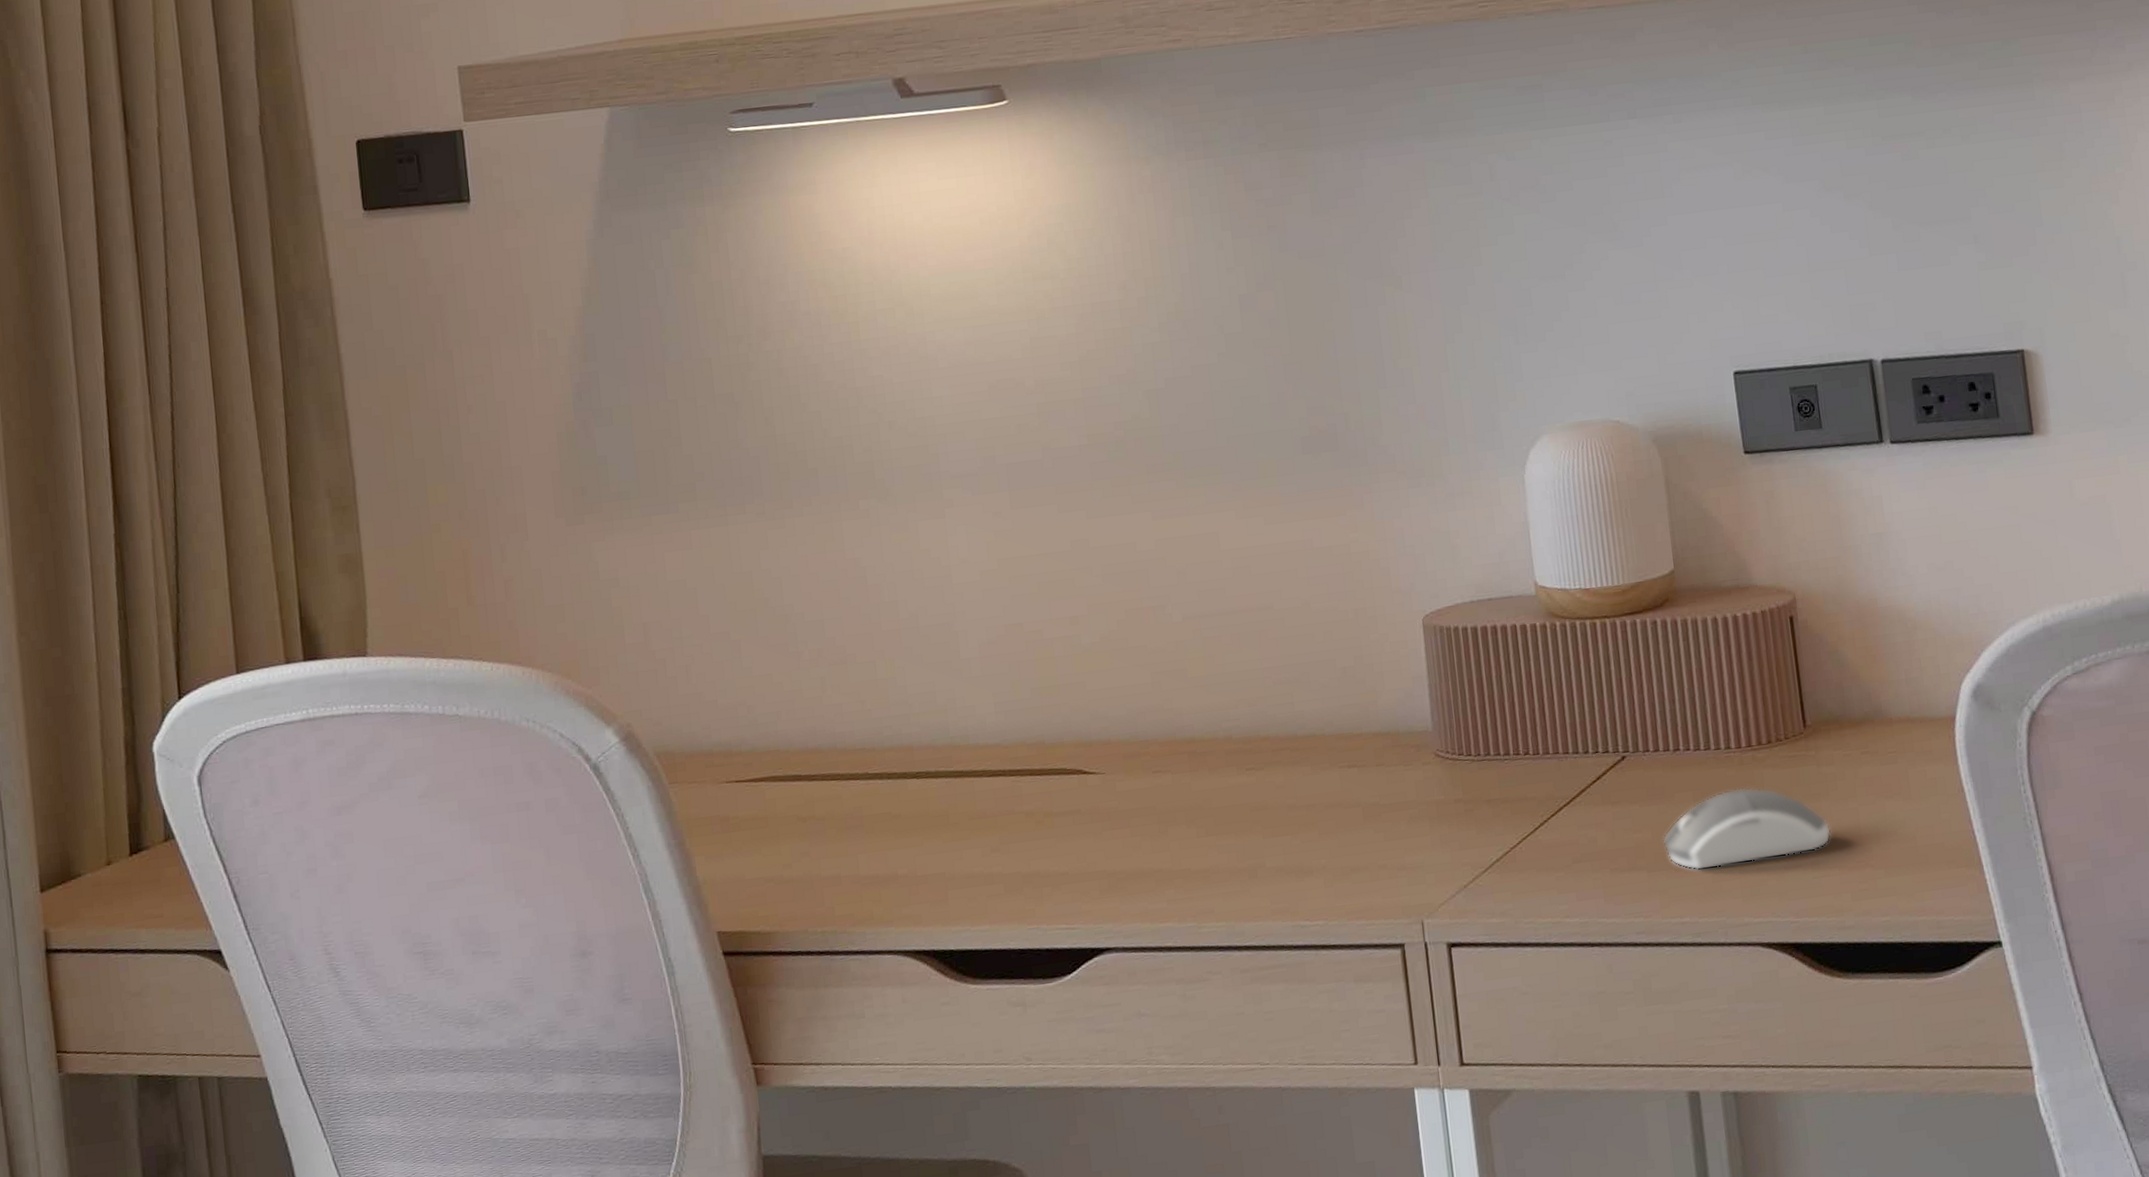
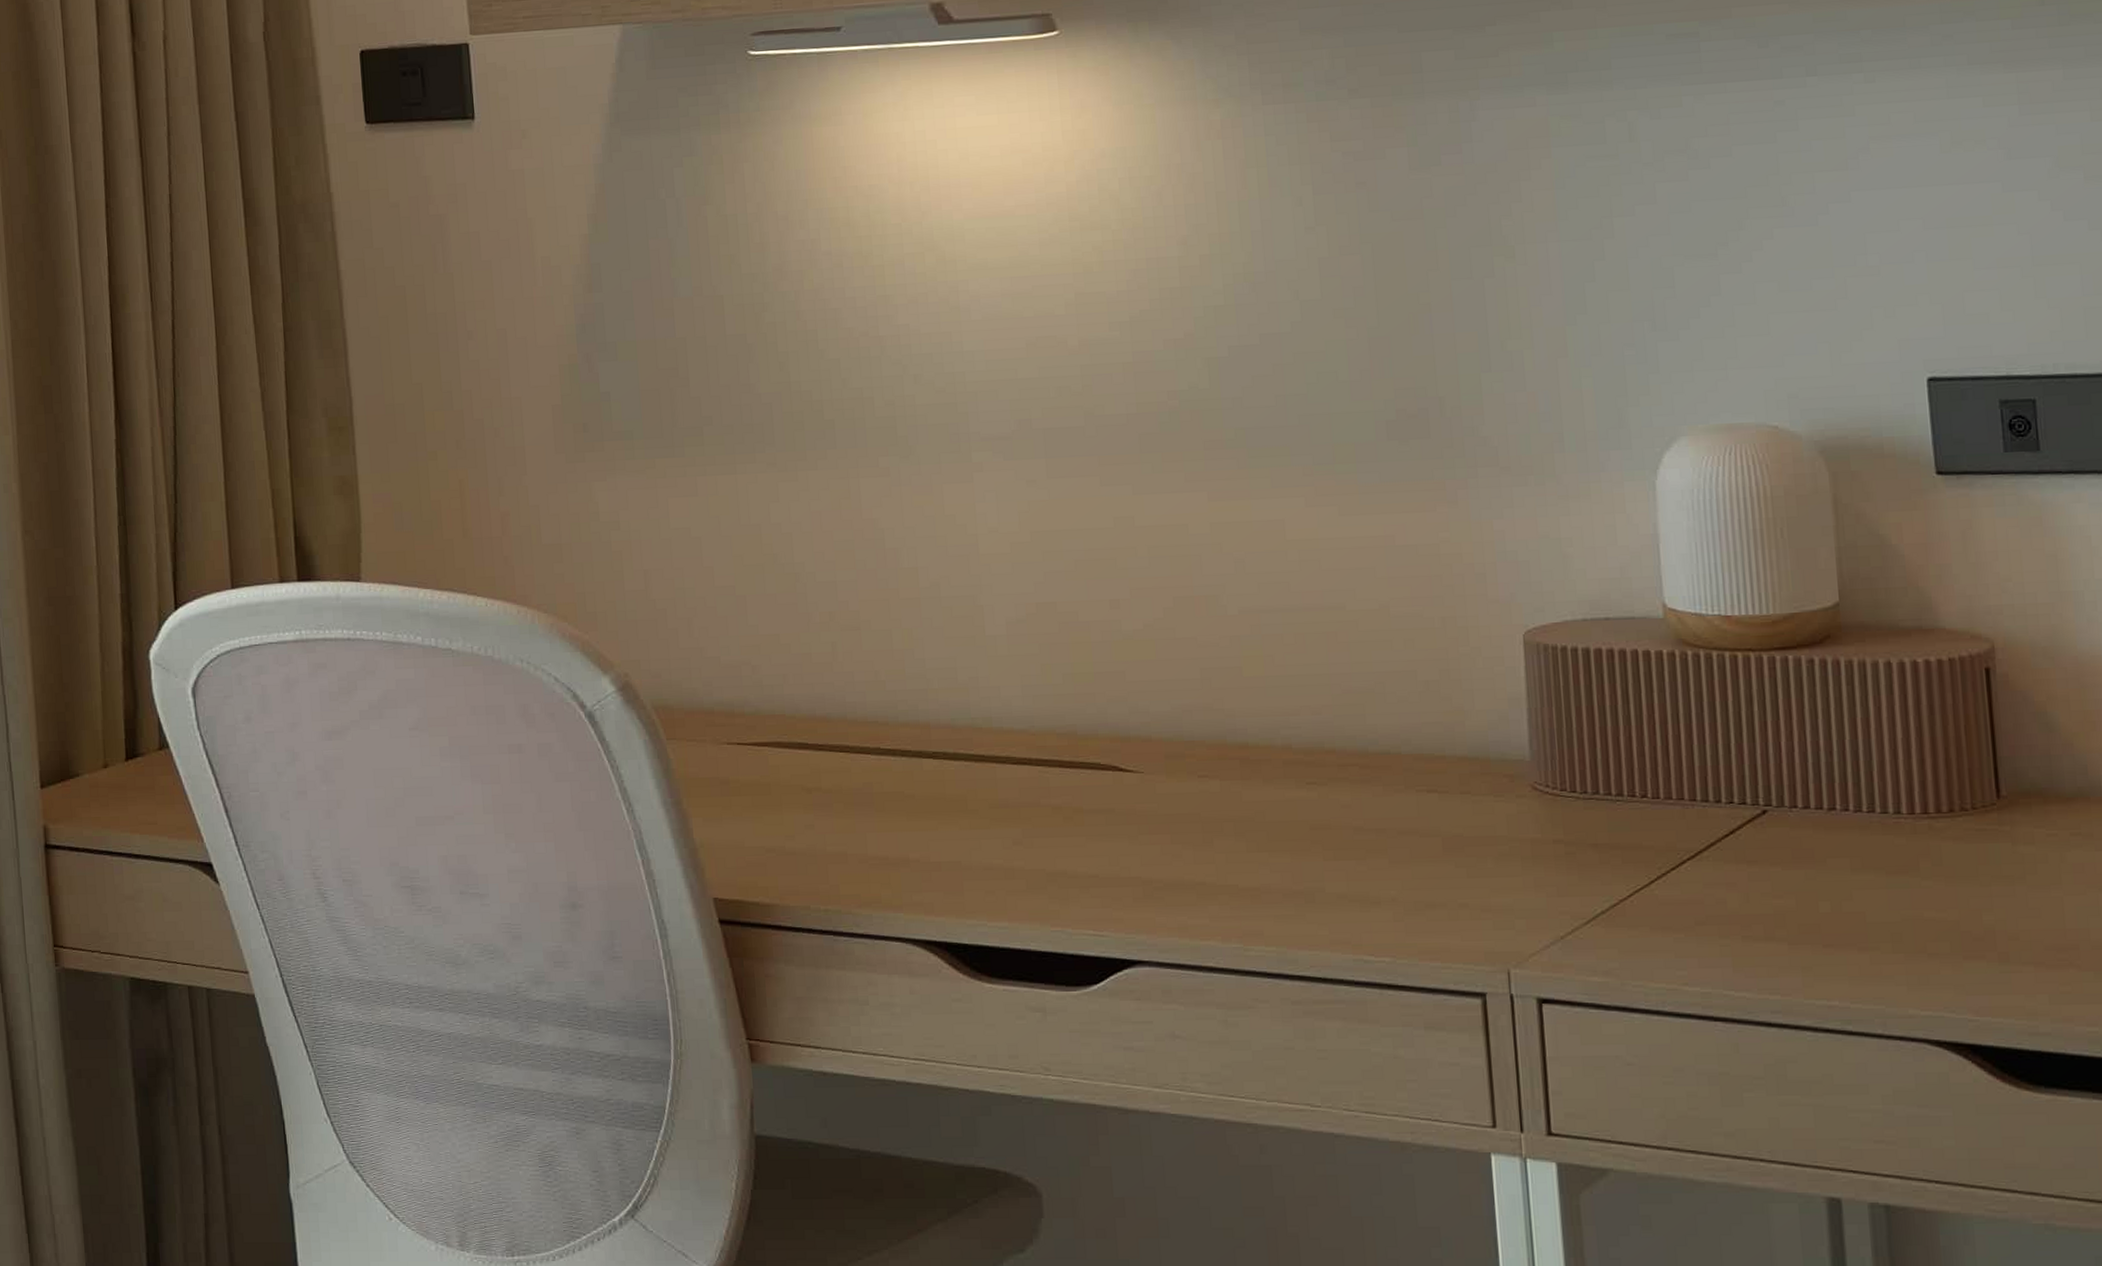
computer mouse: present [1662,787,1832,871] -> none [1809,860,2027,949]

